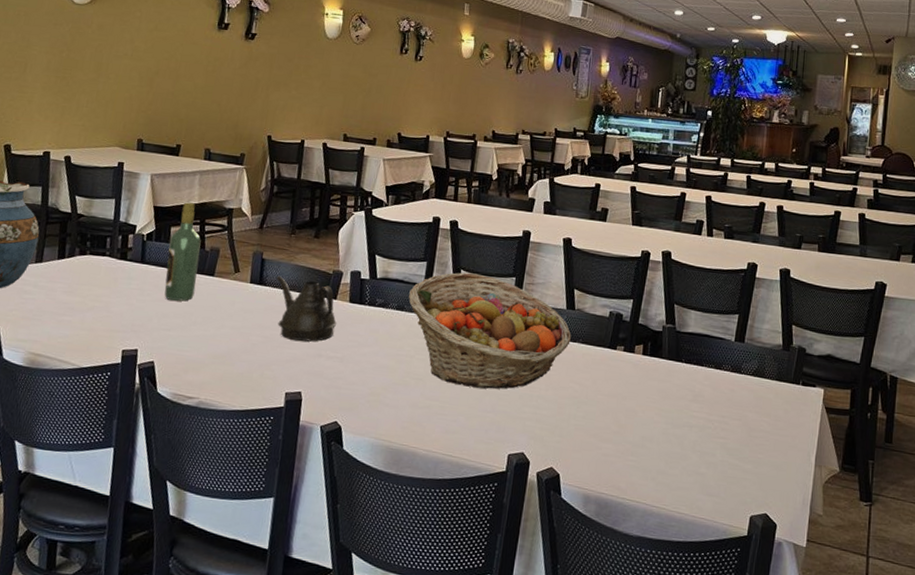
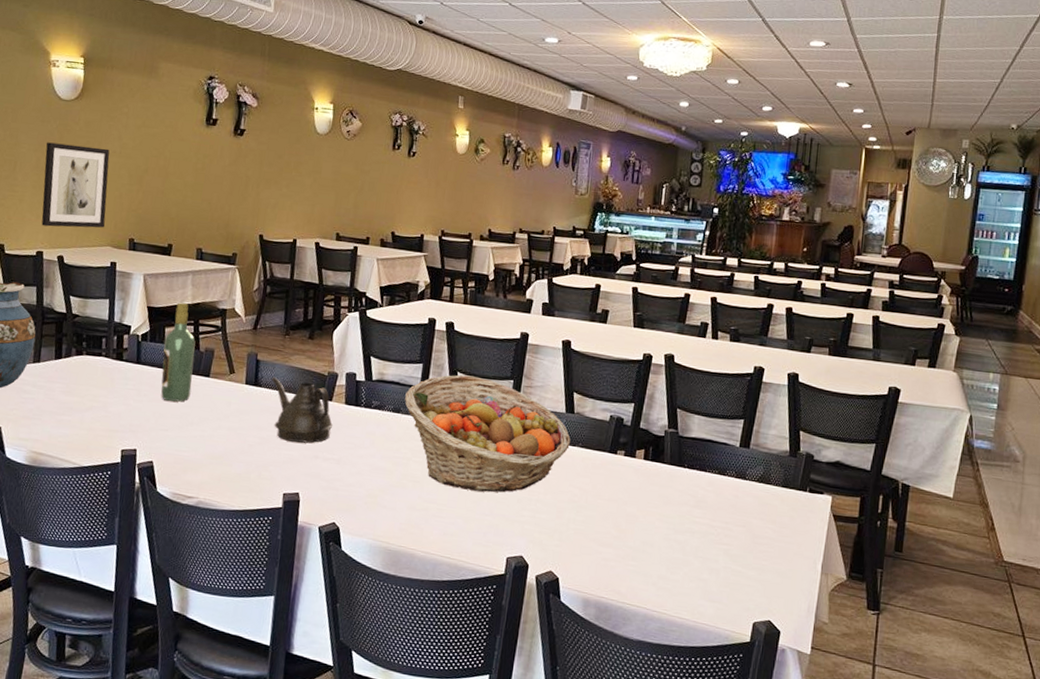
wall art: none [49,44,121,129] -> present [41,142,110,228]

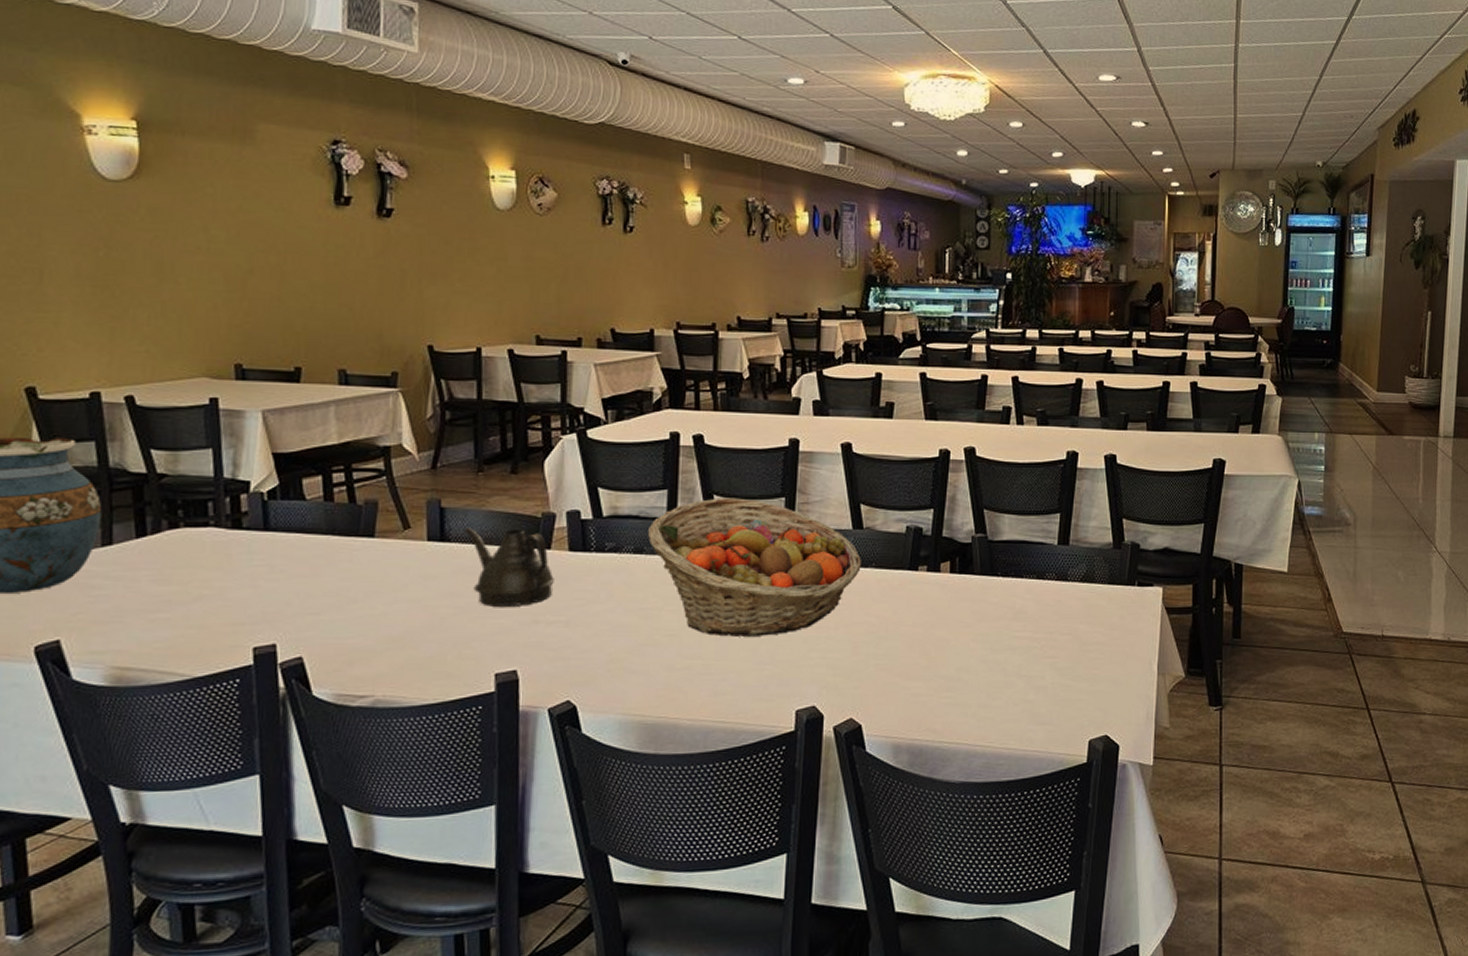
wall art: present [41,142,110,228] -> none [89,240,196,357]
wine bottle: present [160,302,196,402] -> none [302,444,350,575]

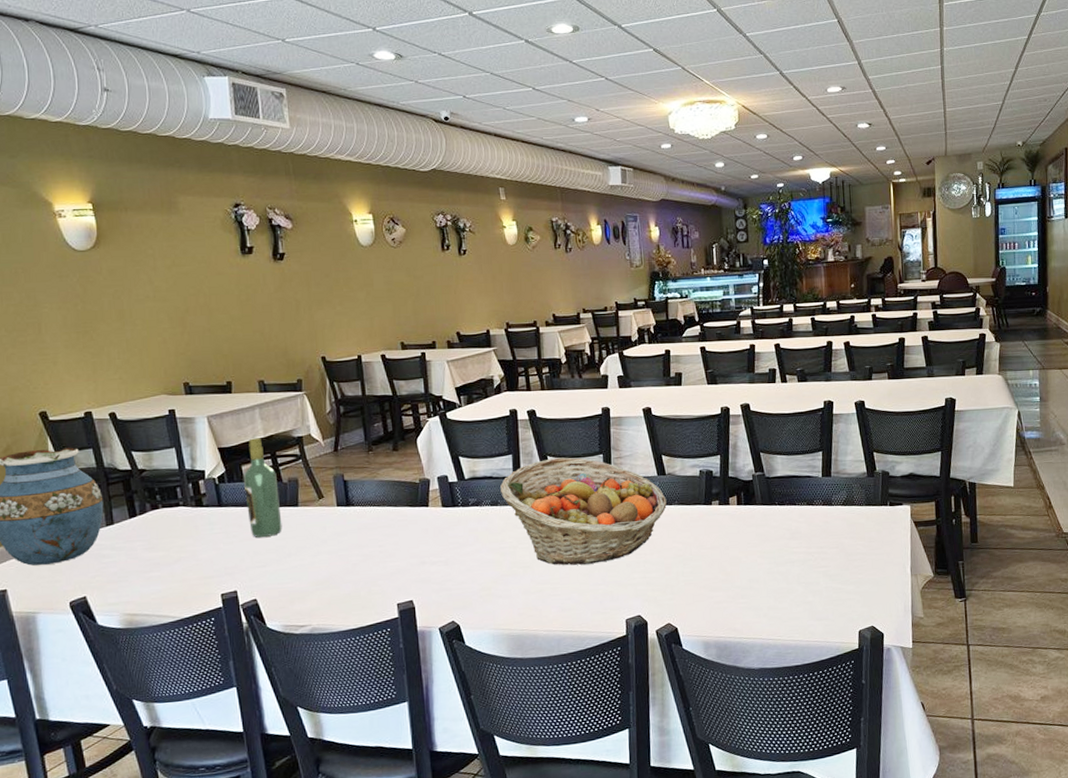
wine bottle: none [302,444,350,575] -> present [243,438,282,537]
teapot: present [464,527,556,607] -> none [363,493,435,553]

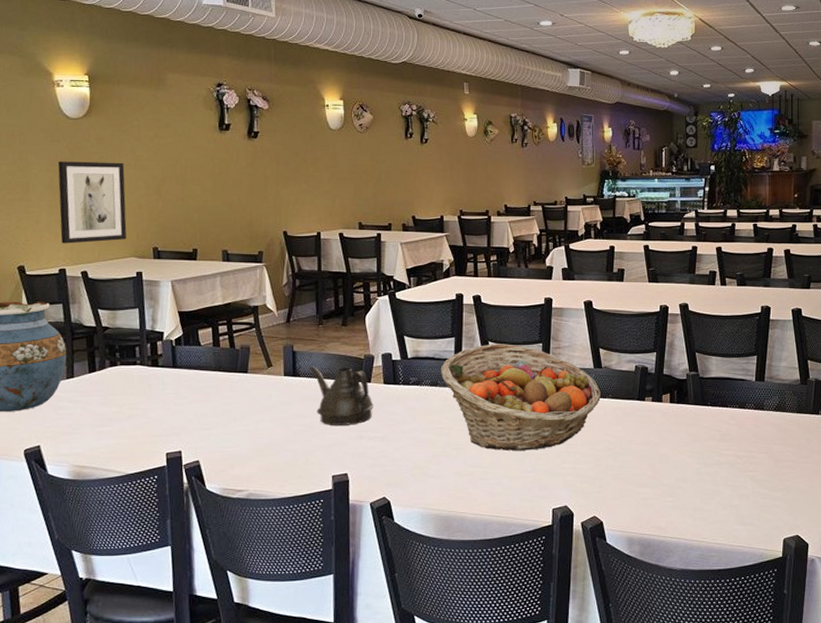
wall art: none [70,295,155,385] -> present [58,161,127,244]
wine bottle: present [243,438,282,537] -> none [198,304,231,400]
teapot: none [363,493,435,553] -> present [309,365,375,425]

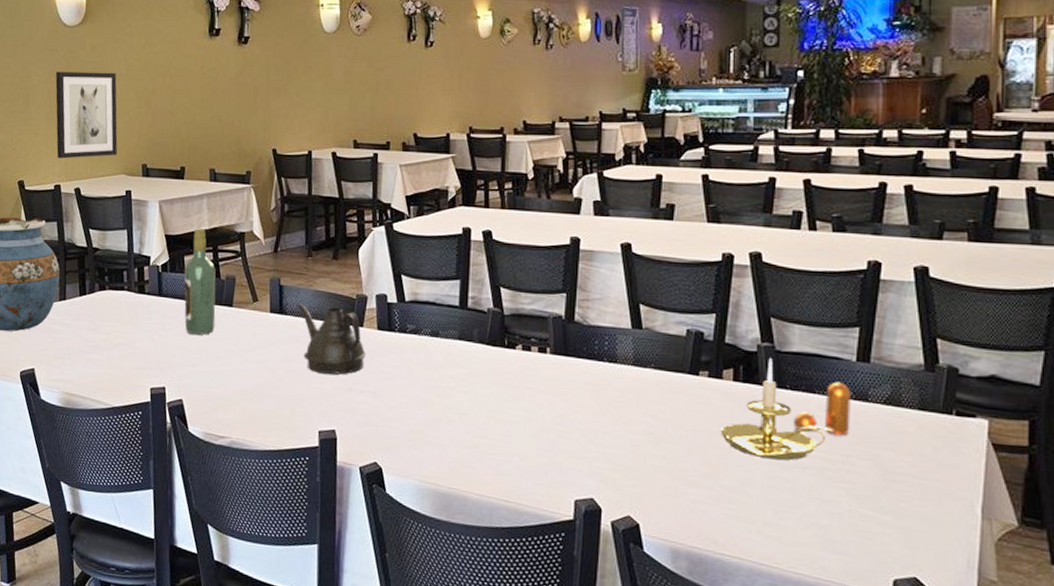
wine bottle: none [198,304,231,400] -> present [184,228,216,335]
fruit basket: present [441,344,601,451] -> none [443,290,640,425]
candle holder: none [661,383,741,460] -> present [720,358,833,460]
pepper shaker: none [714,397,752,438] -> present [794,381,851,437]

